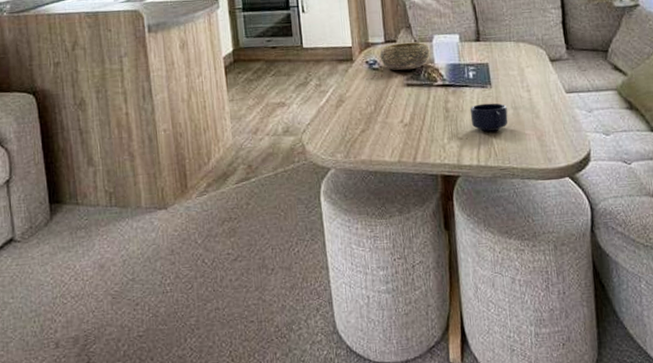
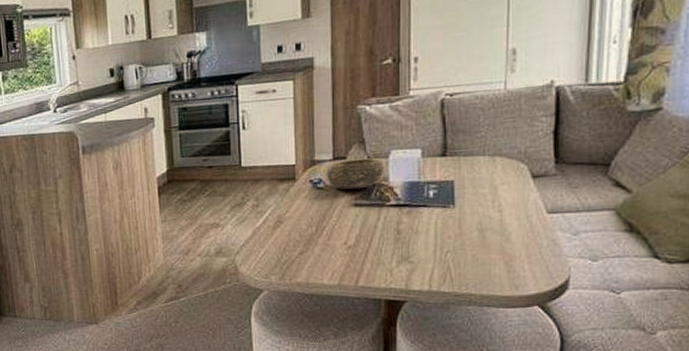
mug: present [470,103,508,132] -> none [425,224,471,255]

